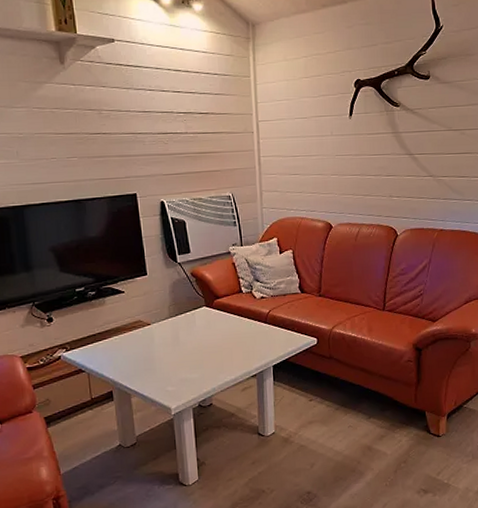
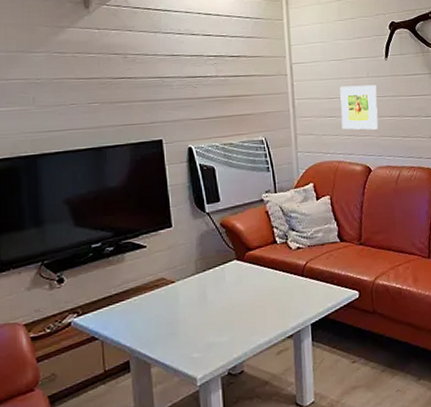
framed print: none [304,143,341,188] -> present [339,84,378,130]

